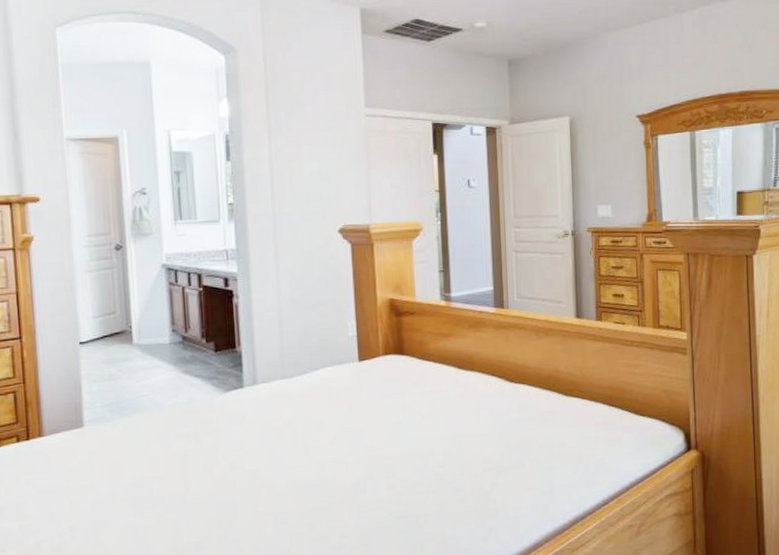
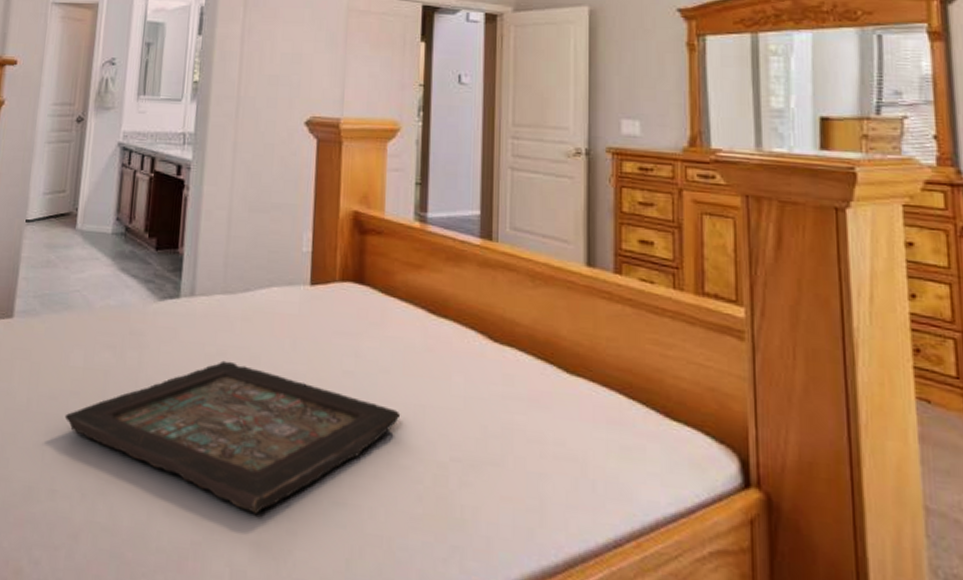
decorative tray: none [151,430,443,538] -> present [64,360,401,514]

